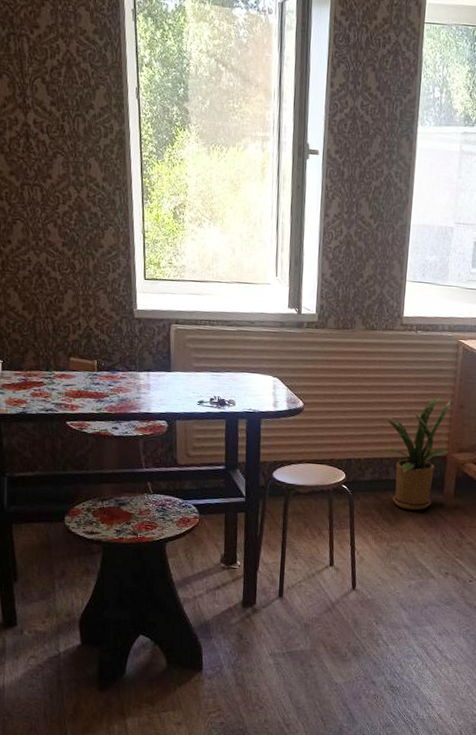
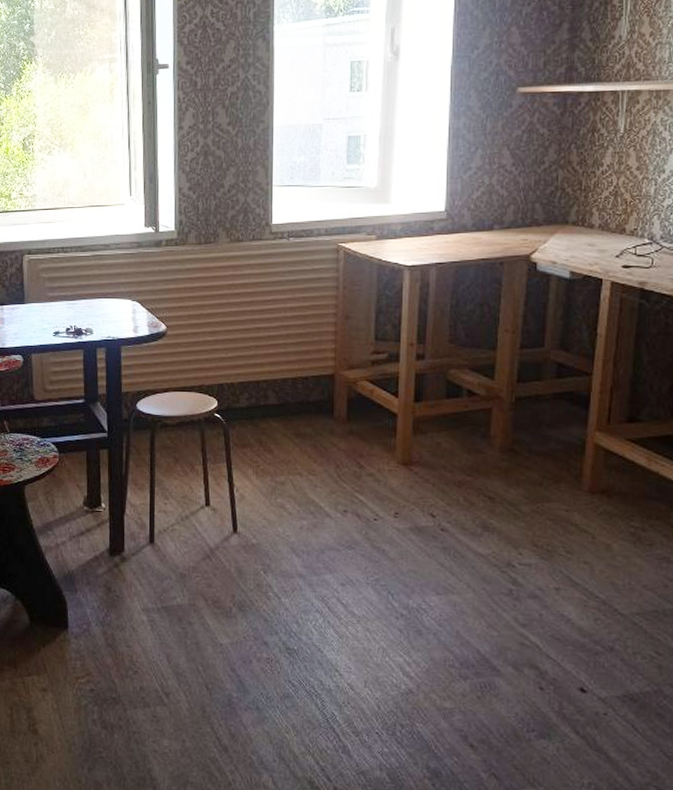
house plant: present [381,396,452,511] -> none [257,307,337,439]

